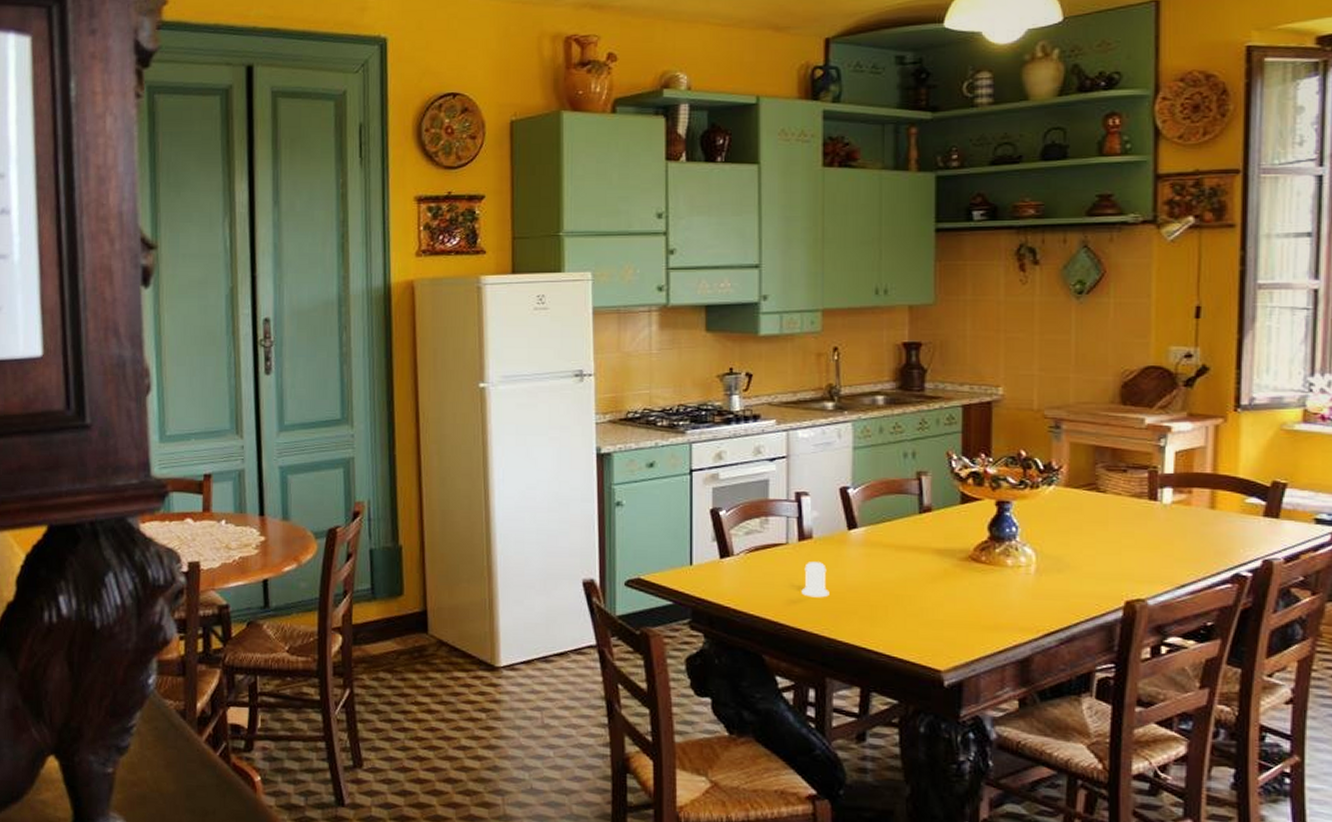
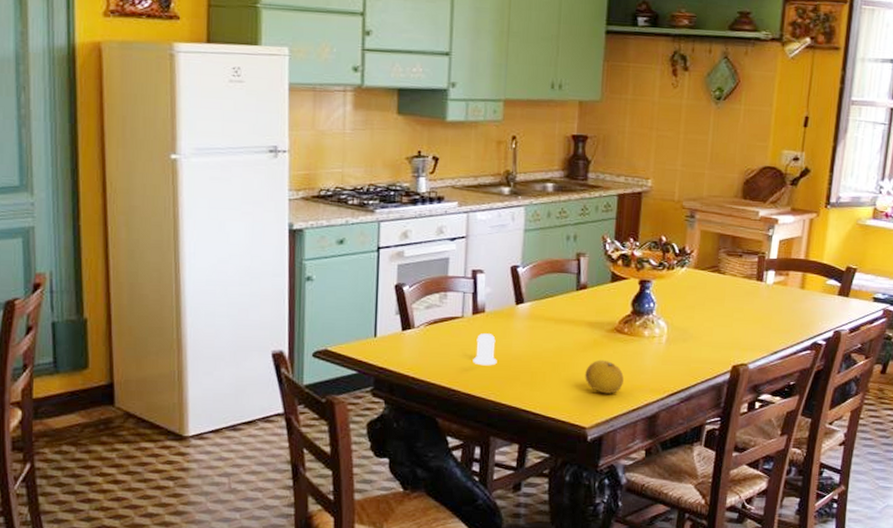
fruit: none [936,592,984,632] -> present [585,359,624,394]

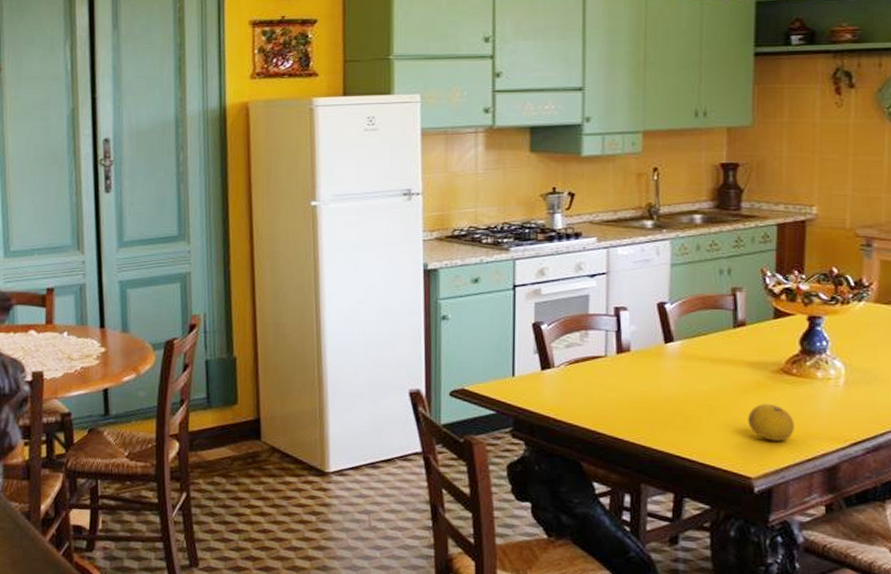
salt shaker: present [473,333,497,366] -> none [619,373,646,408]

